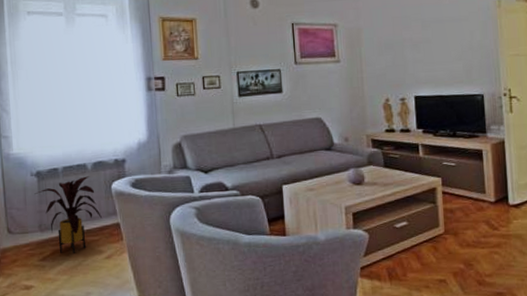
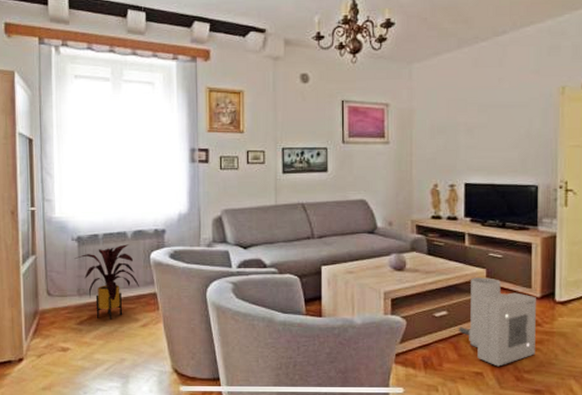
air purifier: none [419,186,494,273] -> present [458,277,536,367]

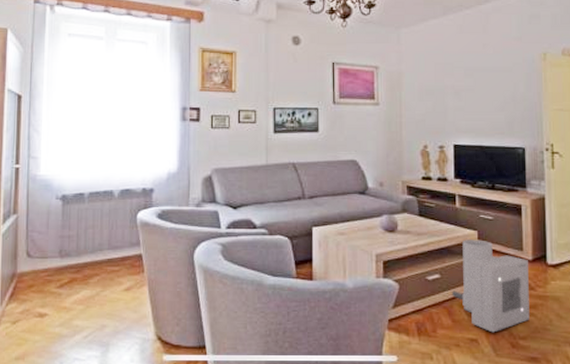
house plant: present [74,244,139,320] -> none [58,203,124,283]

